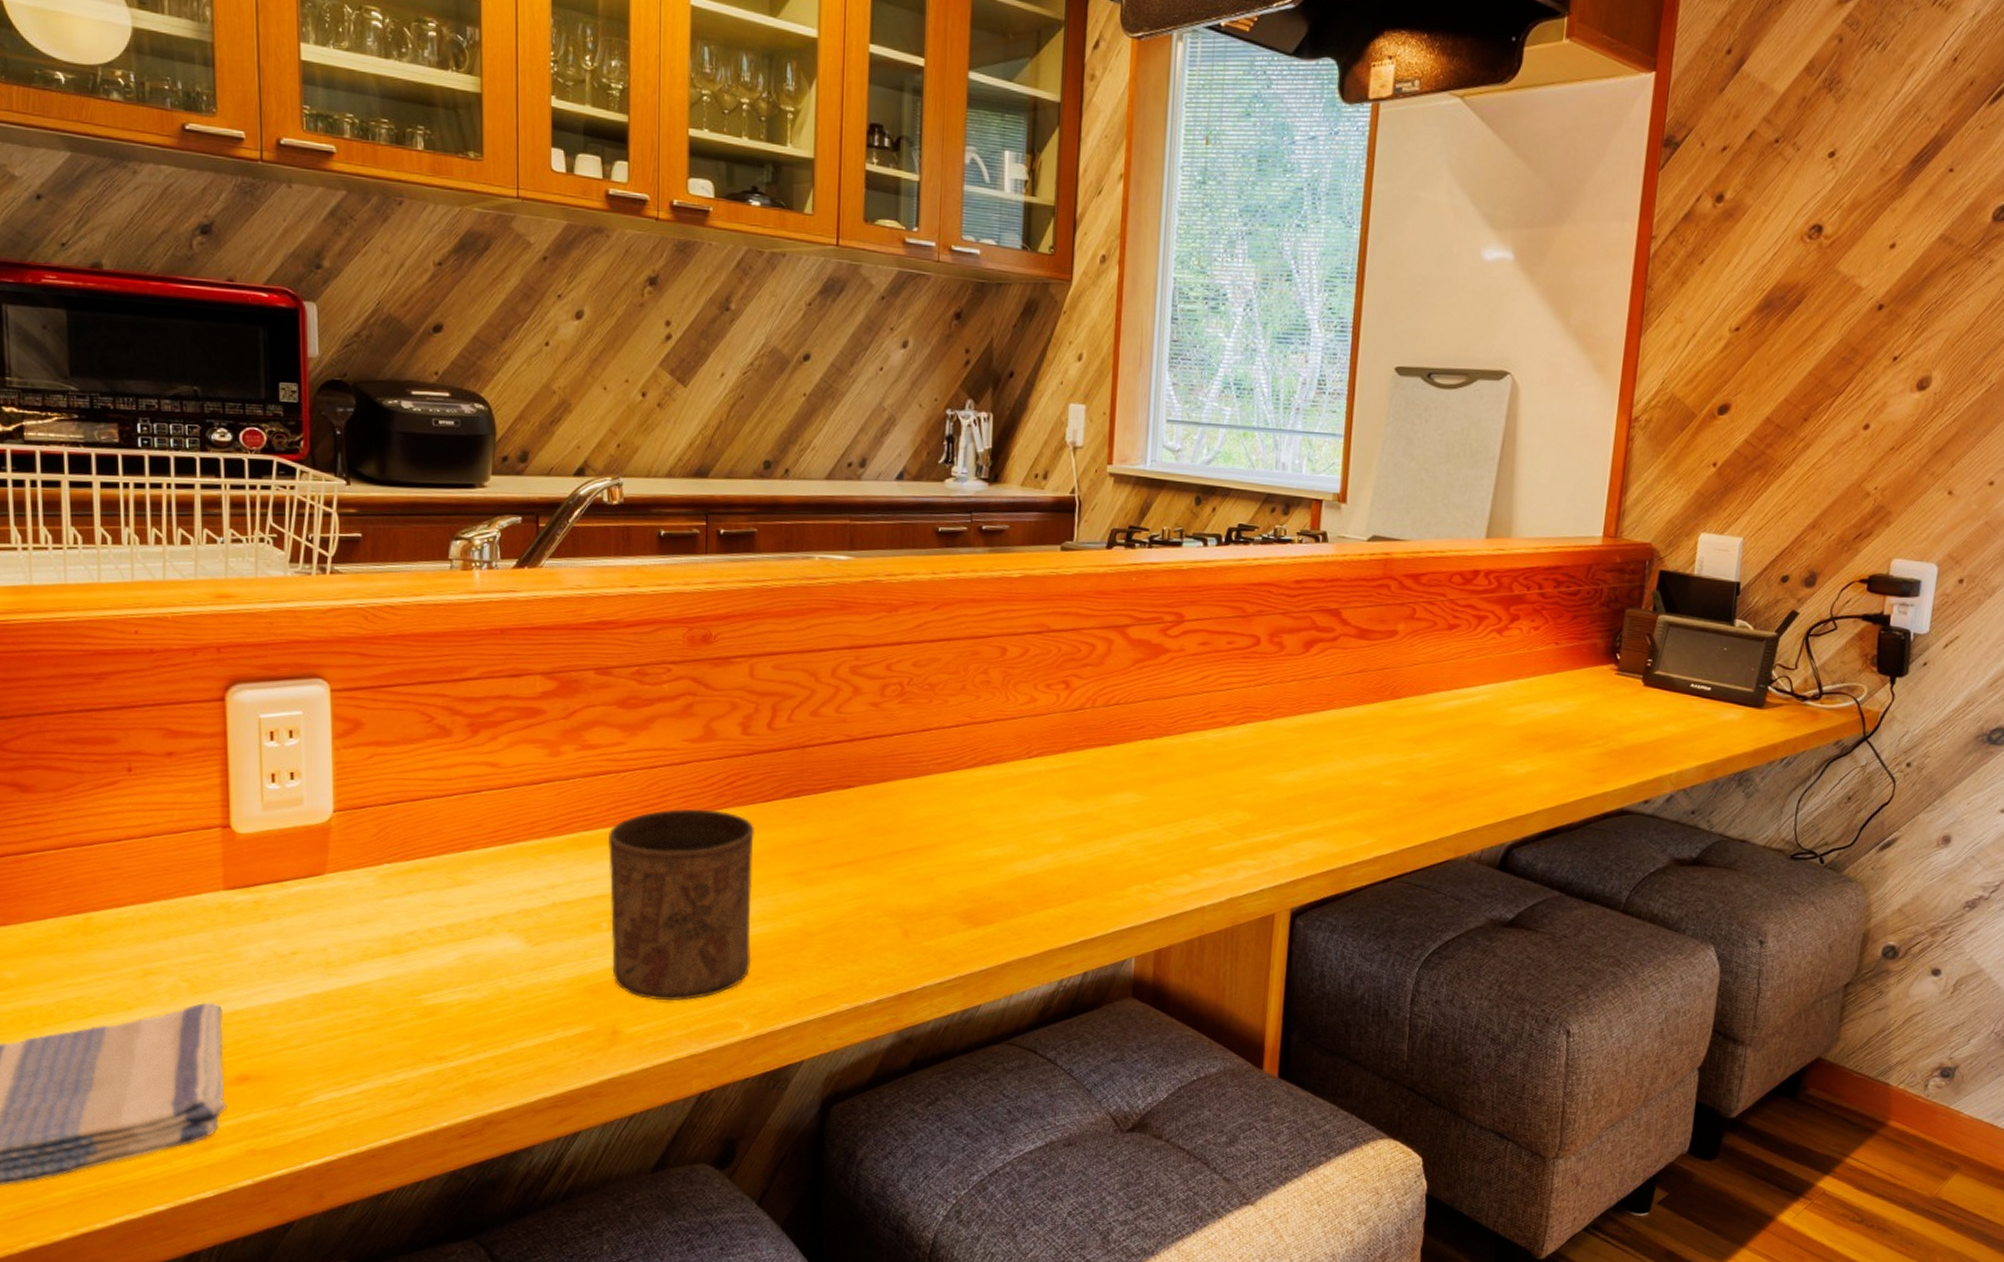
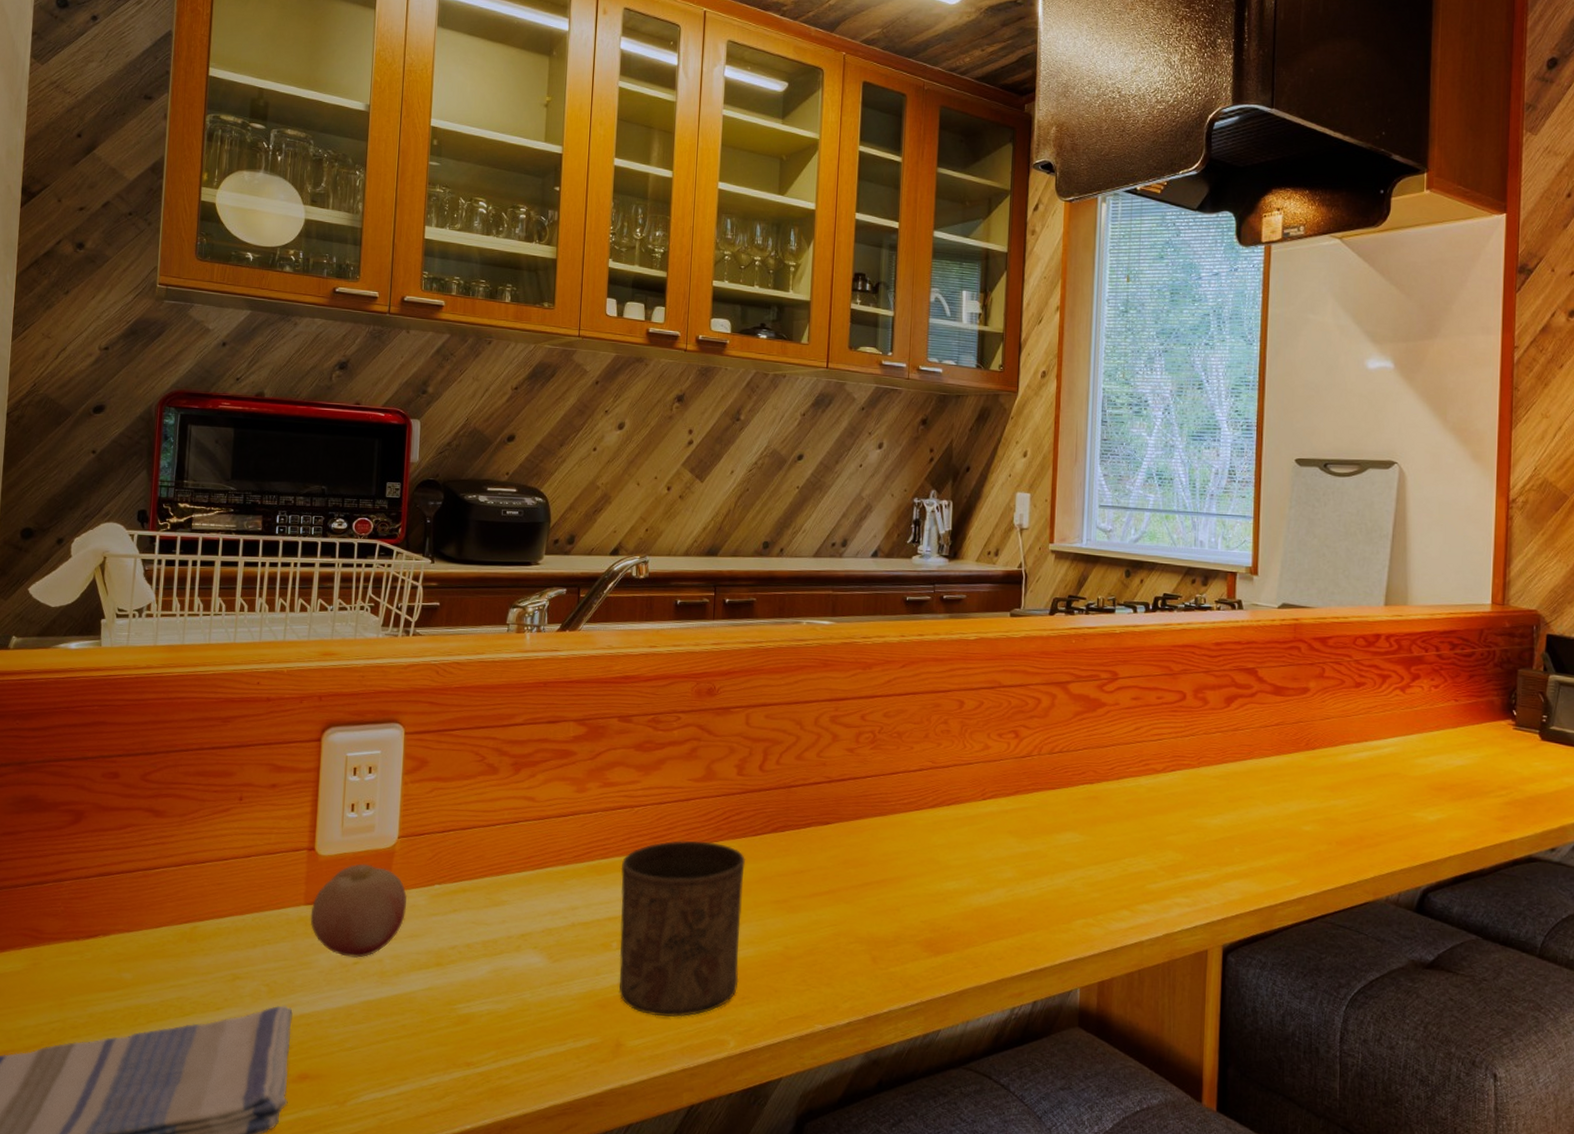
fruit: none [232,842,351,947] -> present [310,863,408,958]

